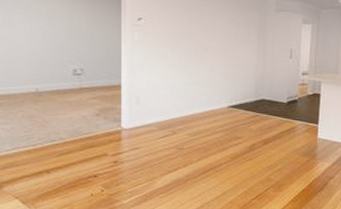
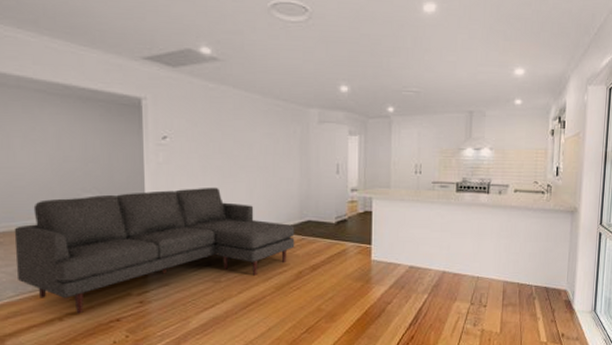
sofa: none [12,64,250,169] -> present [14,187,295,314]

